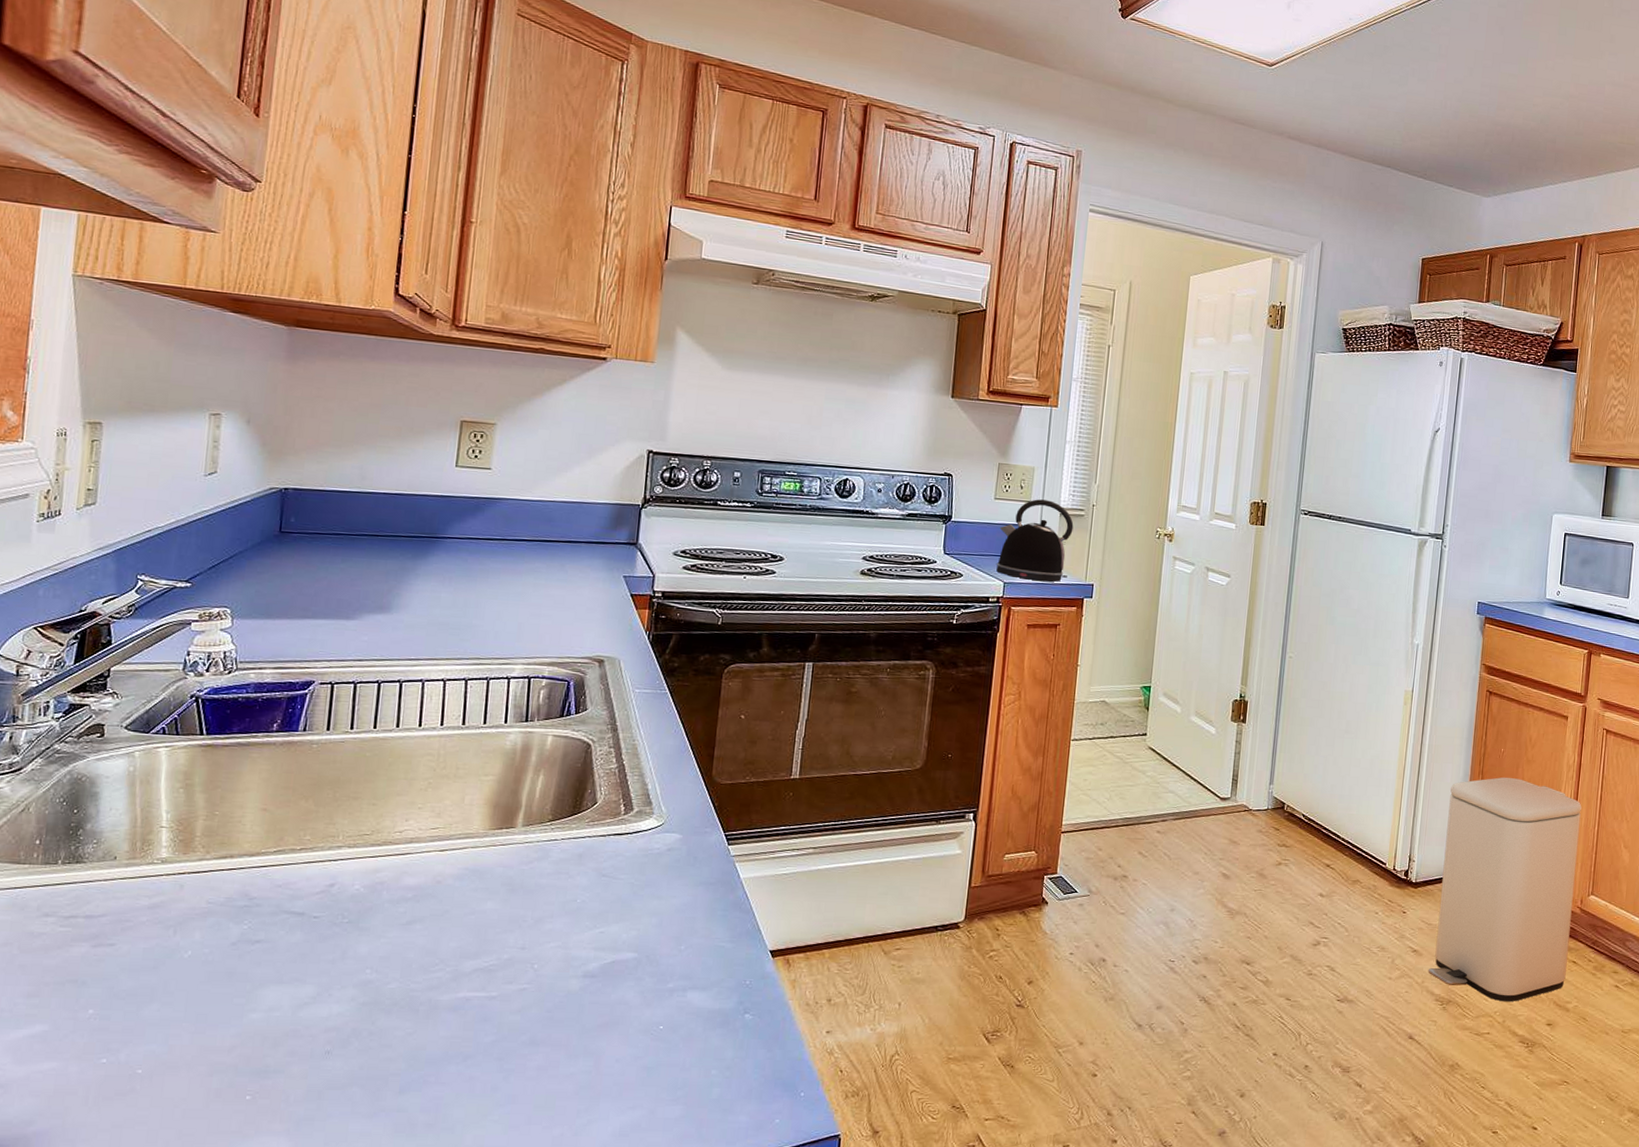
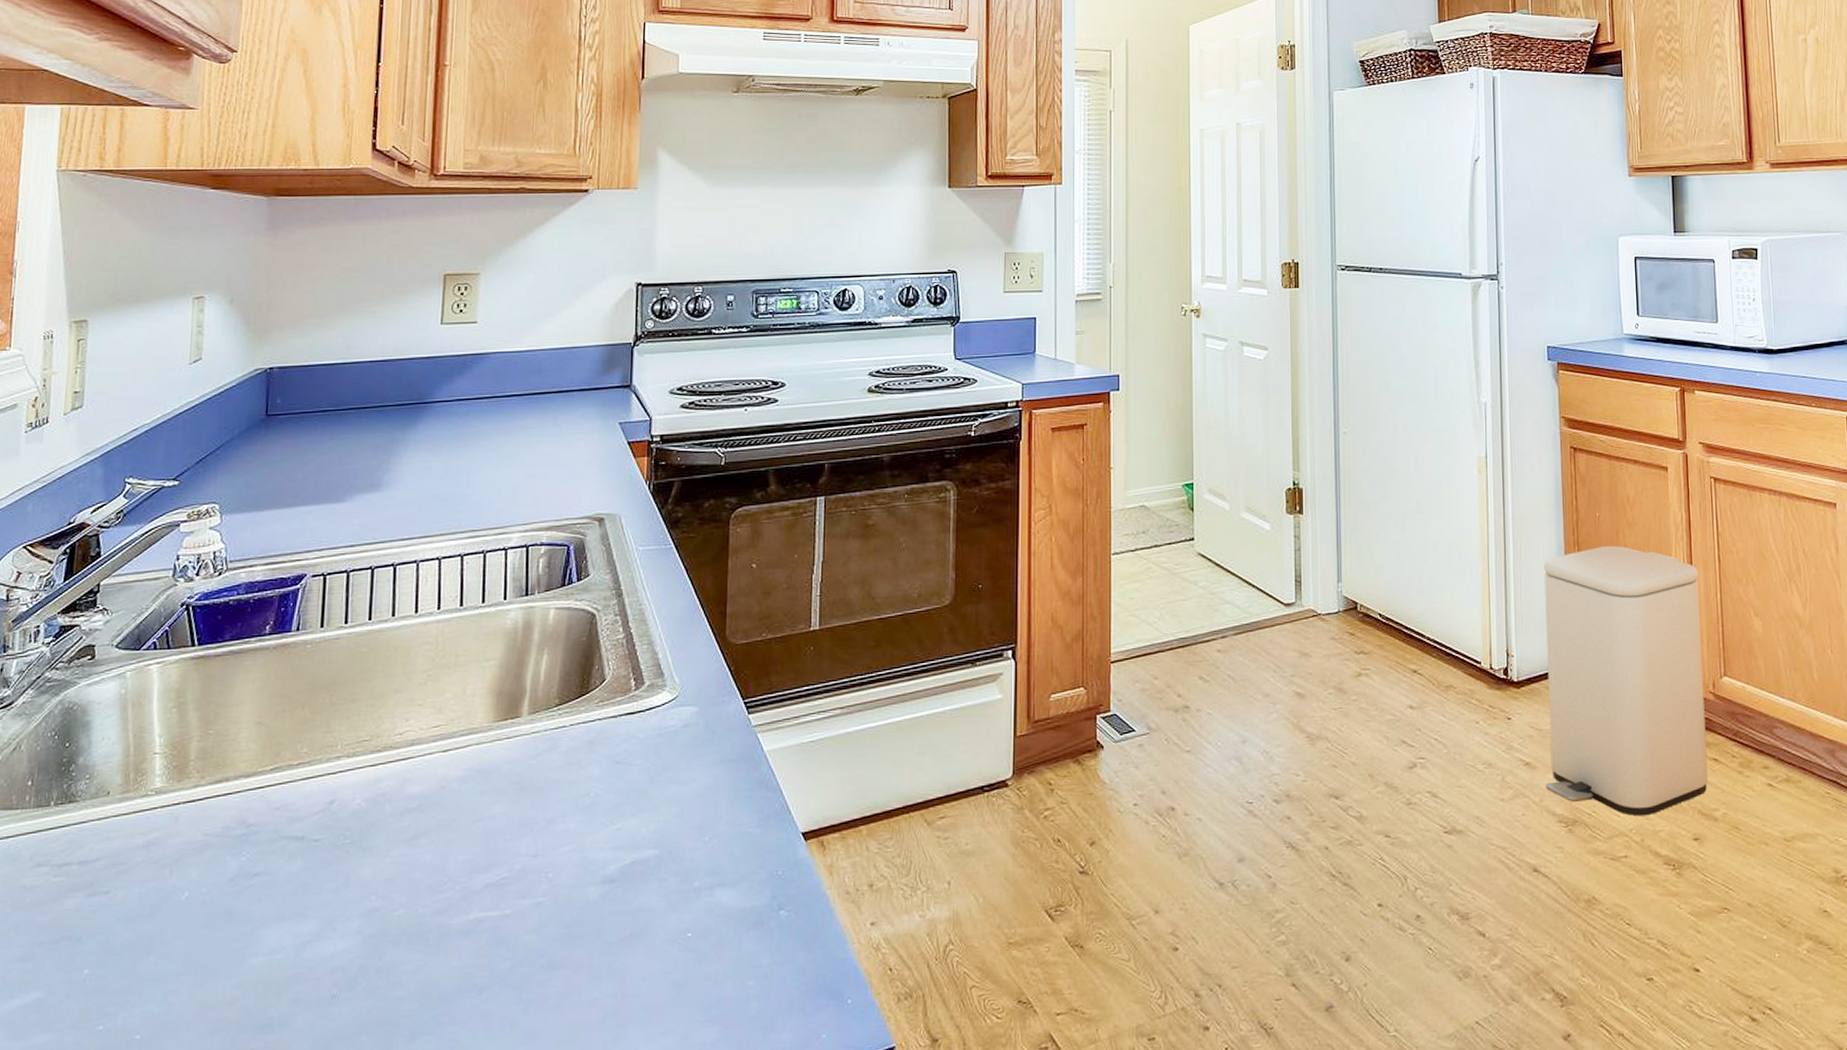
kettle: present [996,499,1074,582] -> none [1011,287,1091,378]

